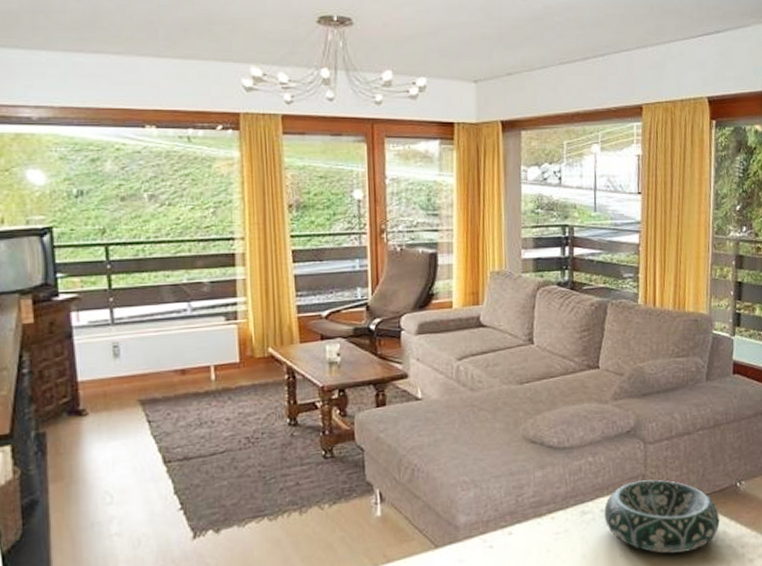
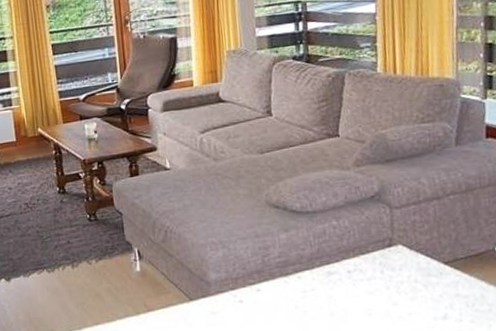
decorative bowl: present [604,479,720,554] -> none [350,243,477,315]

